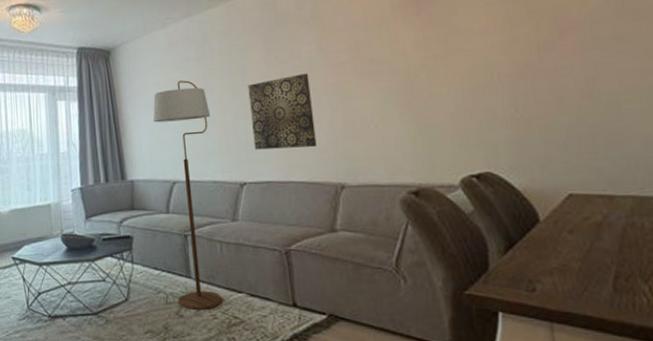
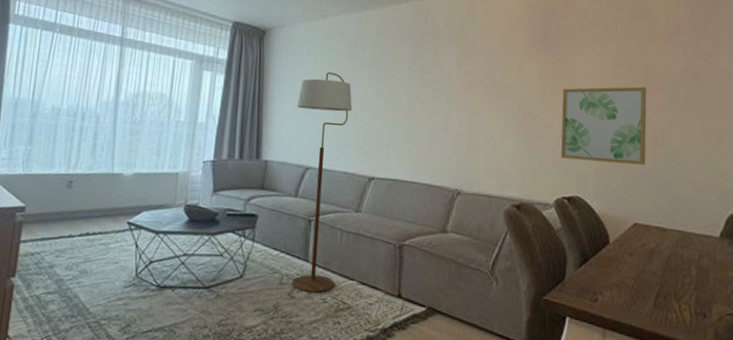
wall art: present [248,73,317,150] -> none [387,85,446,153]
wall art: none [448,32,572,132] -> present [561,86,647,166]

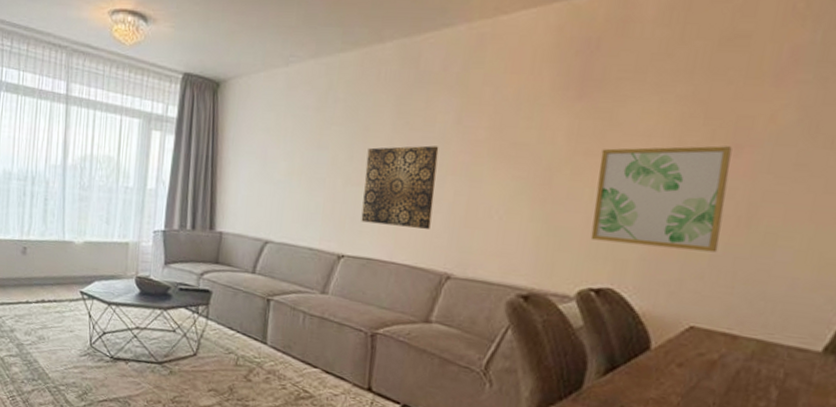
floor lamp: present [291,72,352,293] -> none [248,131,320,378]
wall art: none [387,85,446,153] -> present [361,145,439,229]

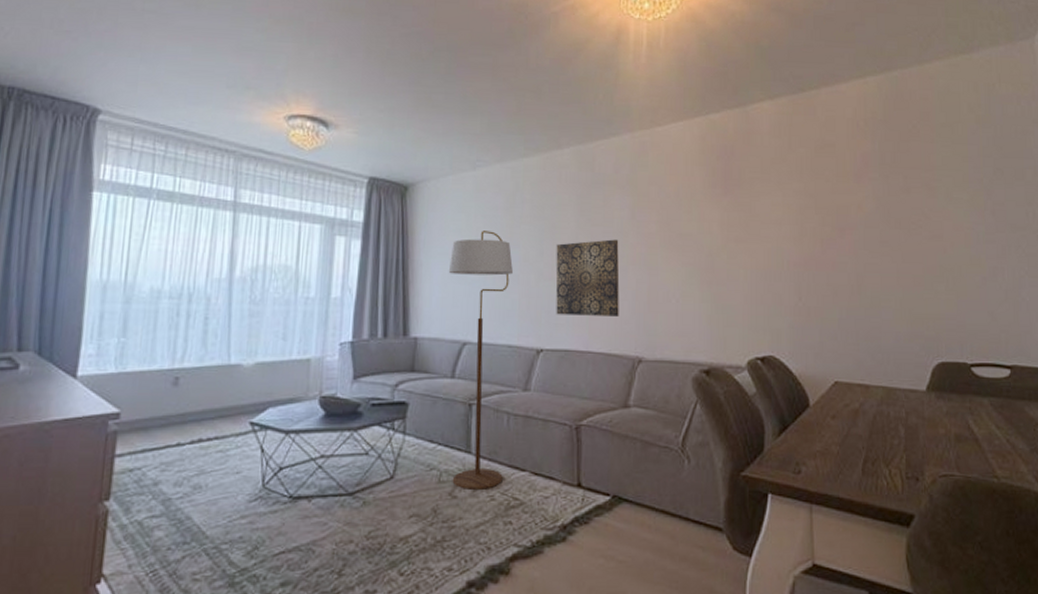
floor lamp: none [248,131,320,378] -> present [448,231,513,489]
wall art: present [590,146,733,253] -> none [748,229,843,316]

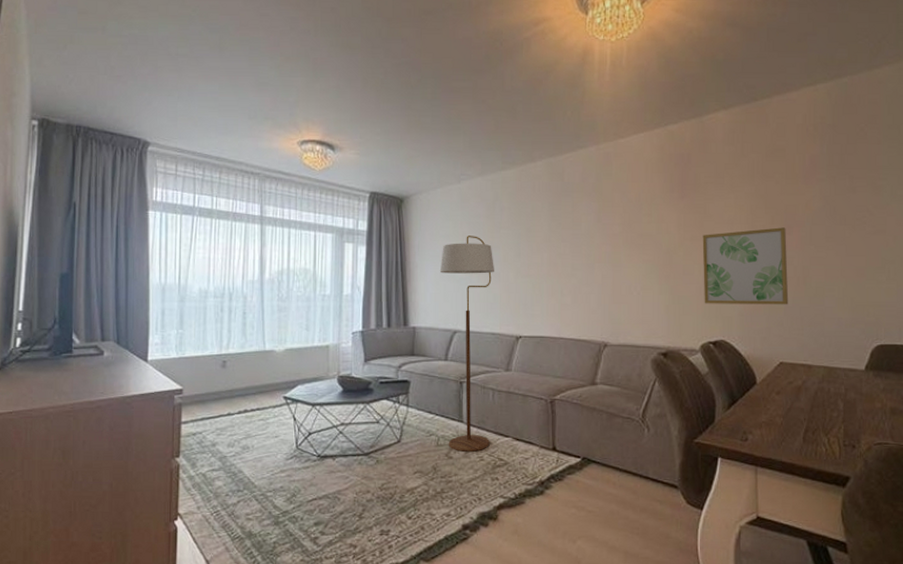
wall art: present [555,239,620,316] -> none [531,240,587,307]
wall art: none [748,229,843,316] -> present [702,227,789,305]

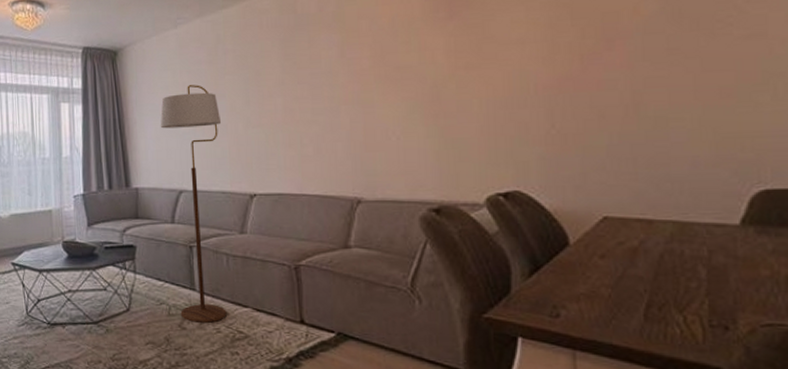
wall art: present [702,227,789,305] -> none [481,41,613,147]

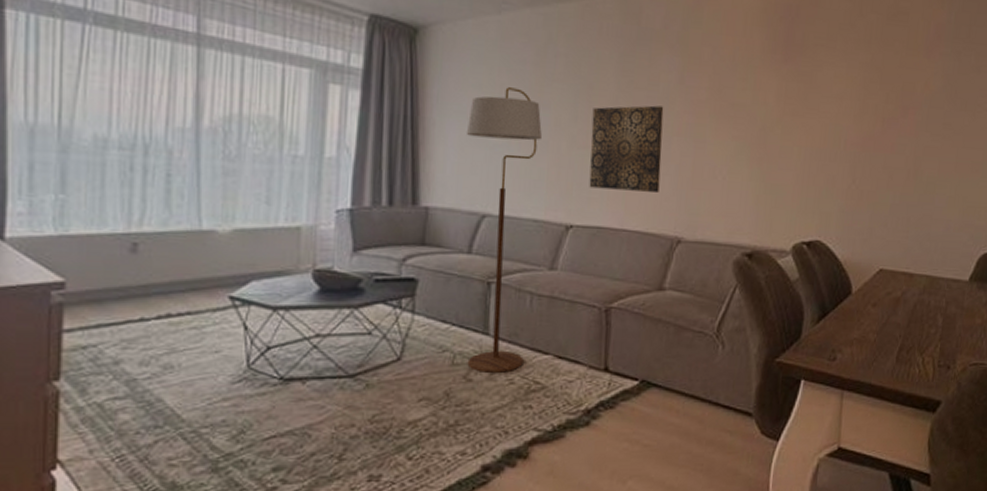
wall art: none [262,80,333,160] -> present [589,105,664,192]

